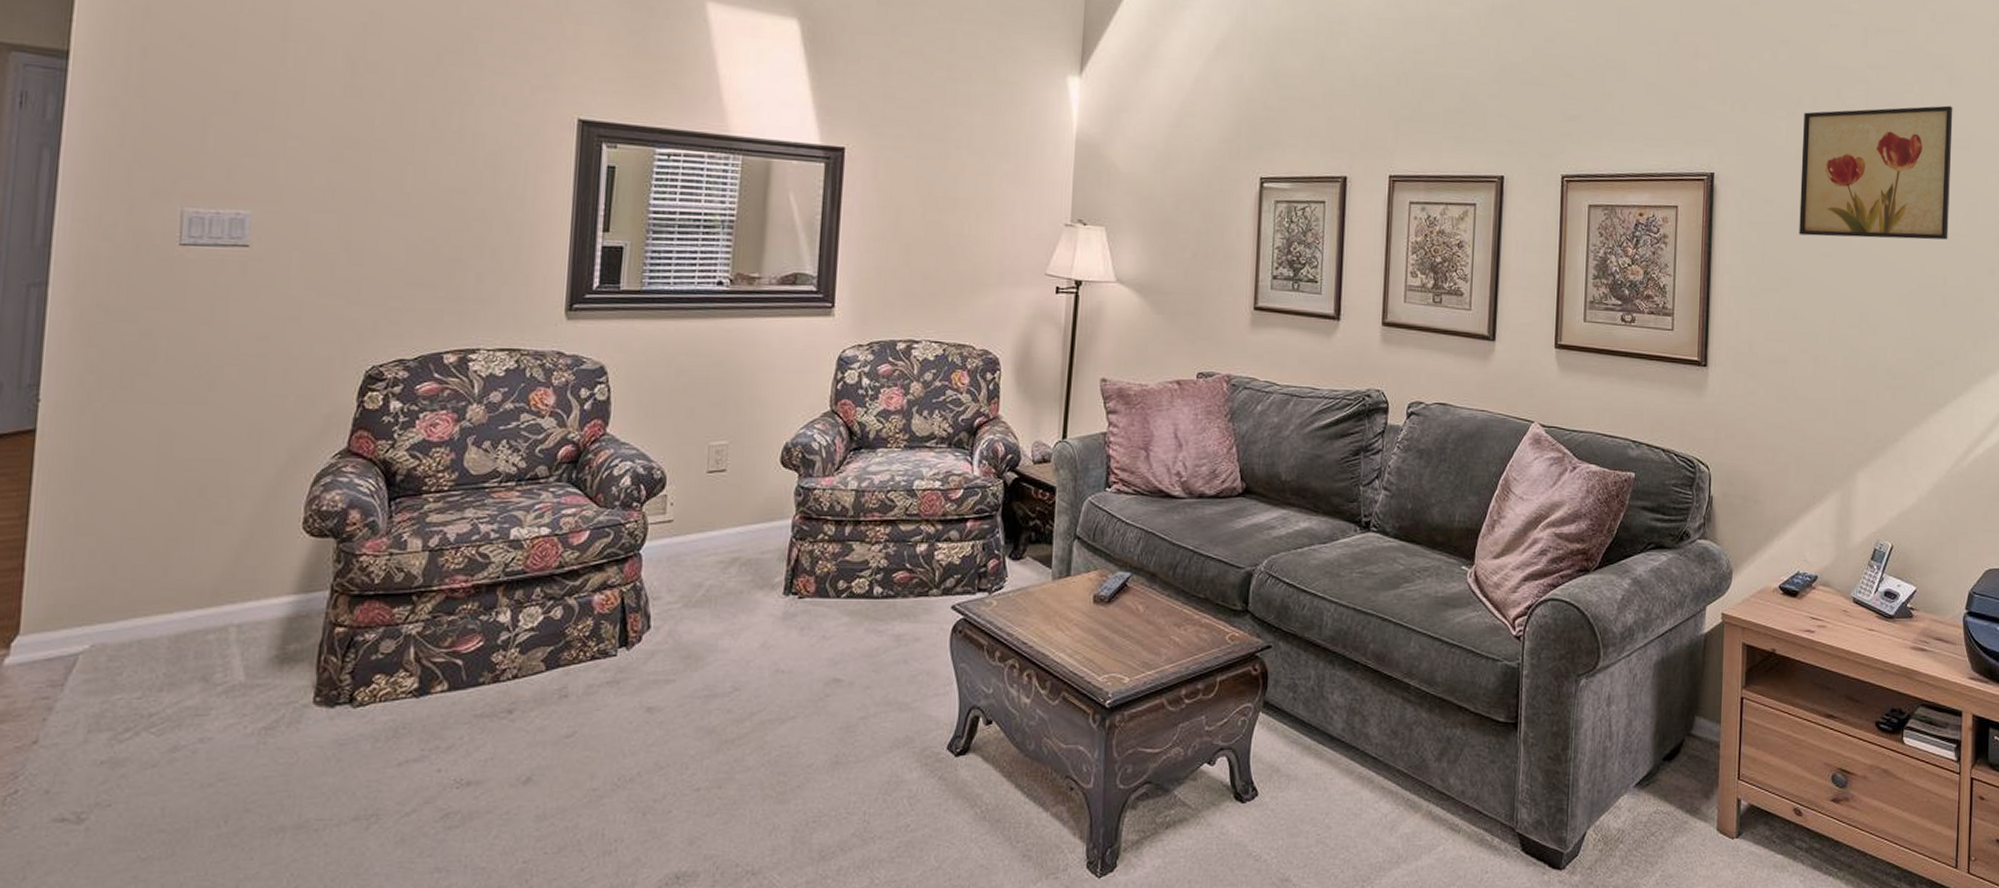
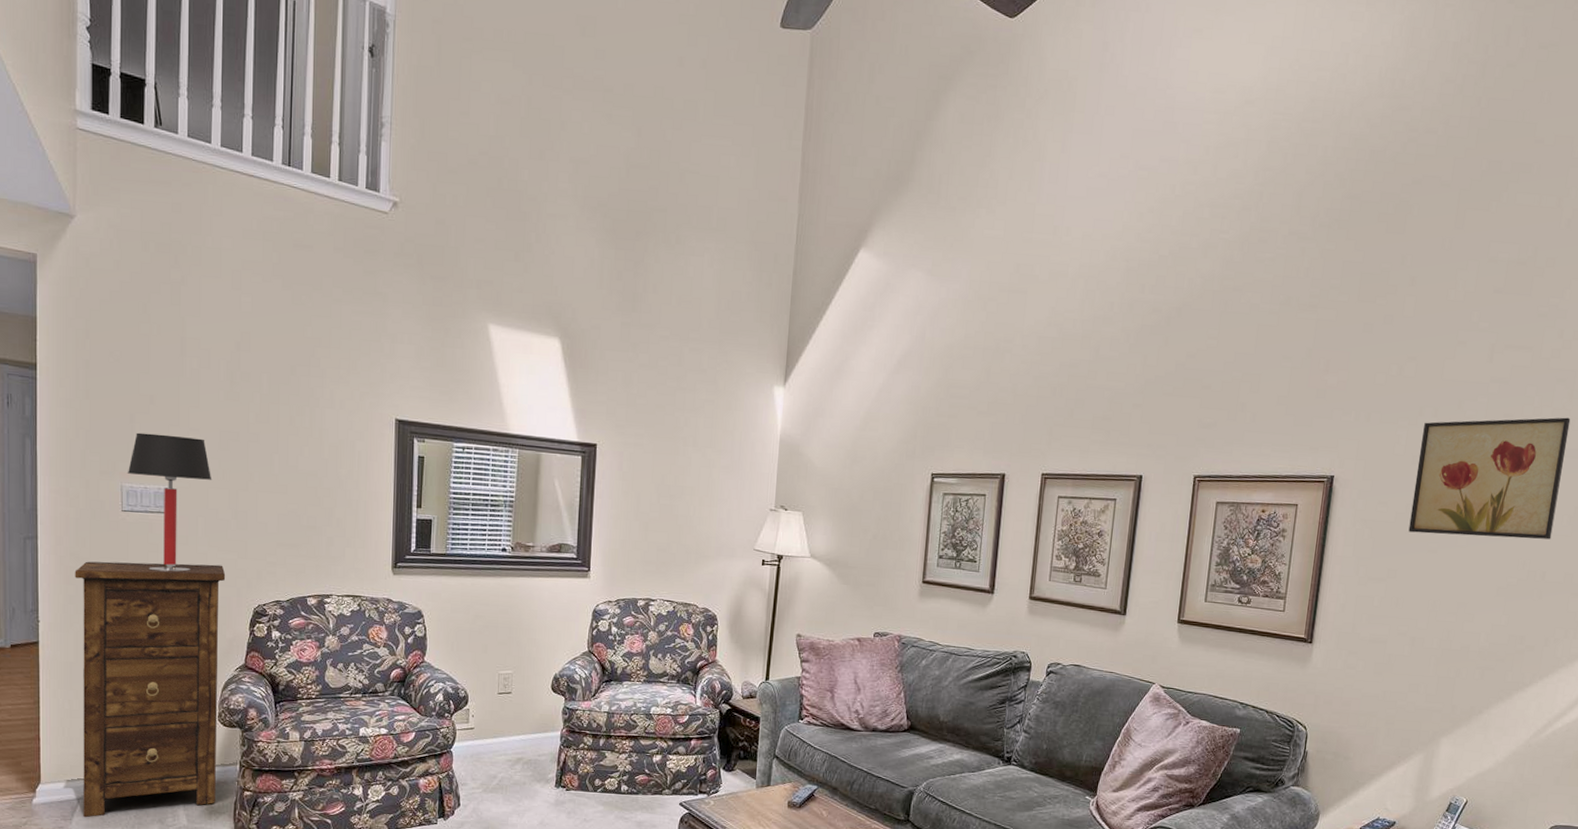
cabinet: none [83,313,328,681] -> present [74,561,226,818]
table lamp: none [191,140,316,326] -> present [127,432,212,572]

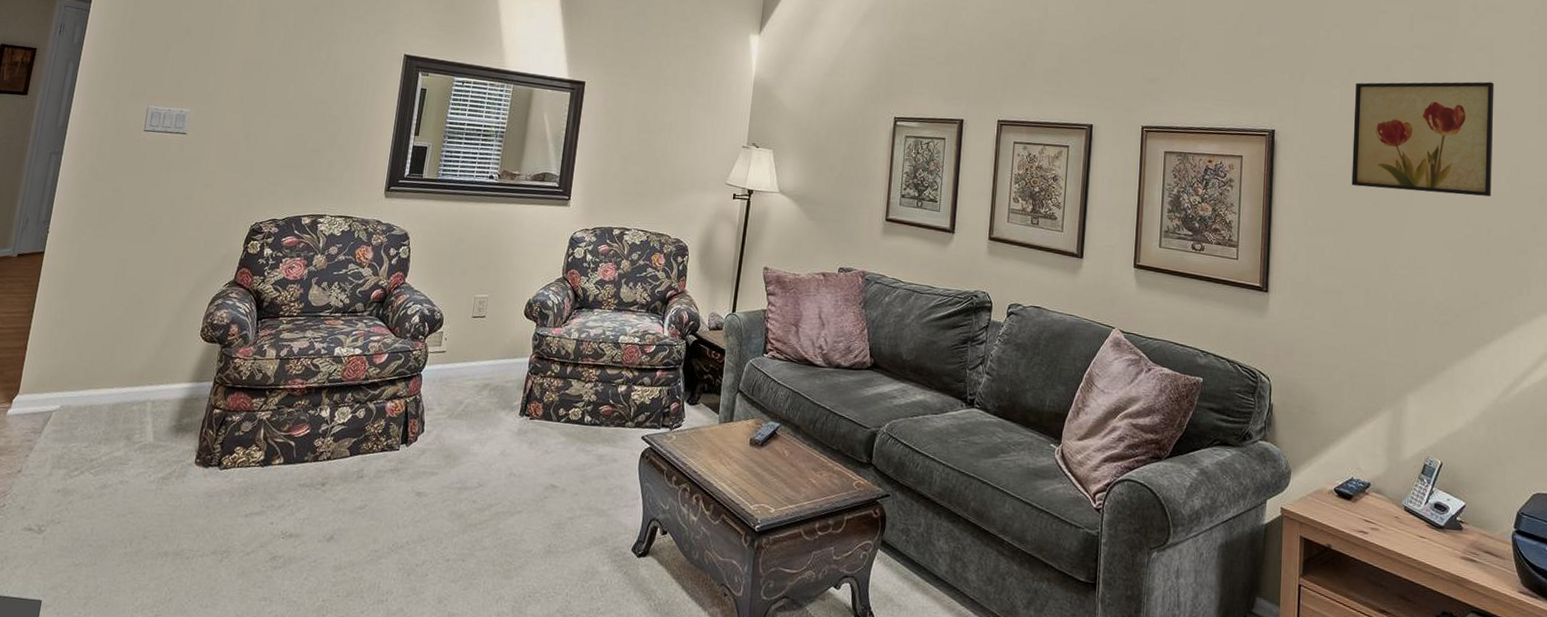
cabinet: present [74,561,226,818] -> none [53,176,230,431]
table lamp: present [127,432,212,572] -> none [154,60,231,189]

